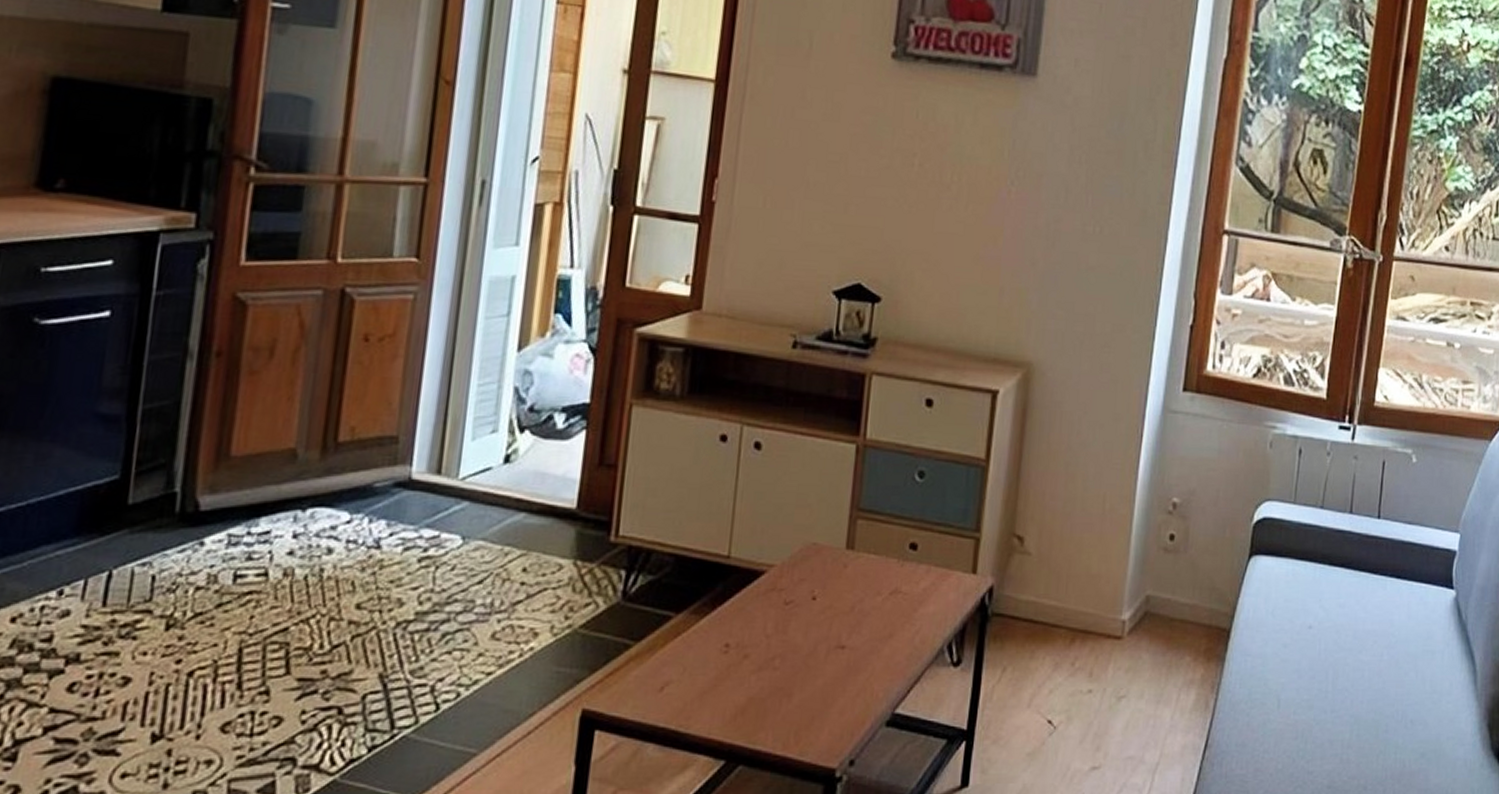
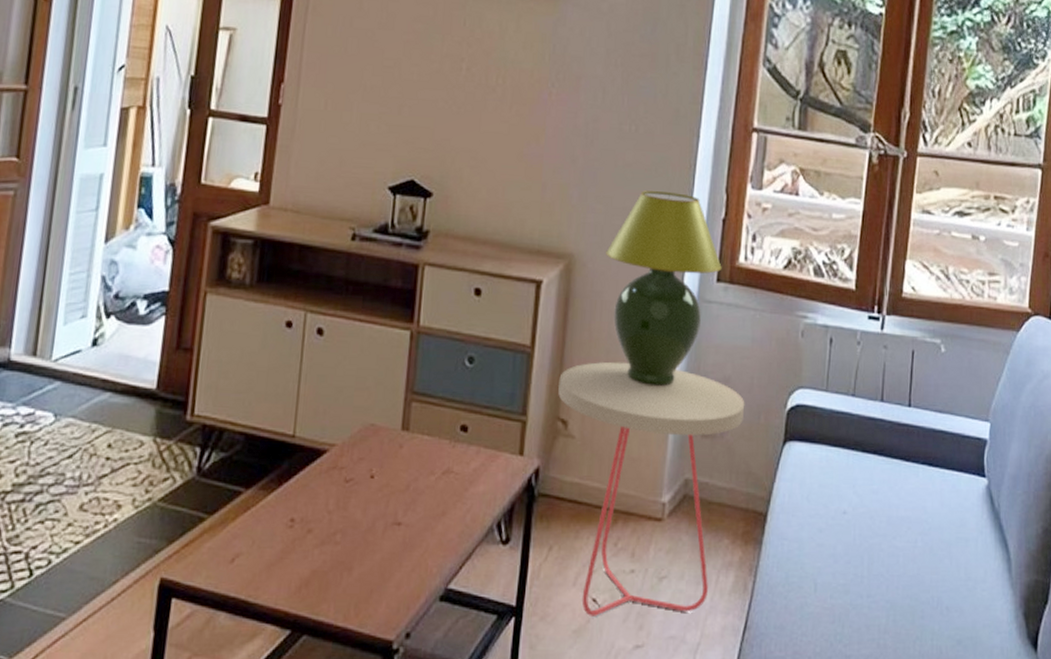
side table: none [1014,475,1210,738] -> present [558,361,745,616]
table lamp: none [1066,295,1189,500] -> present [606,190,722,386]

